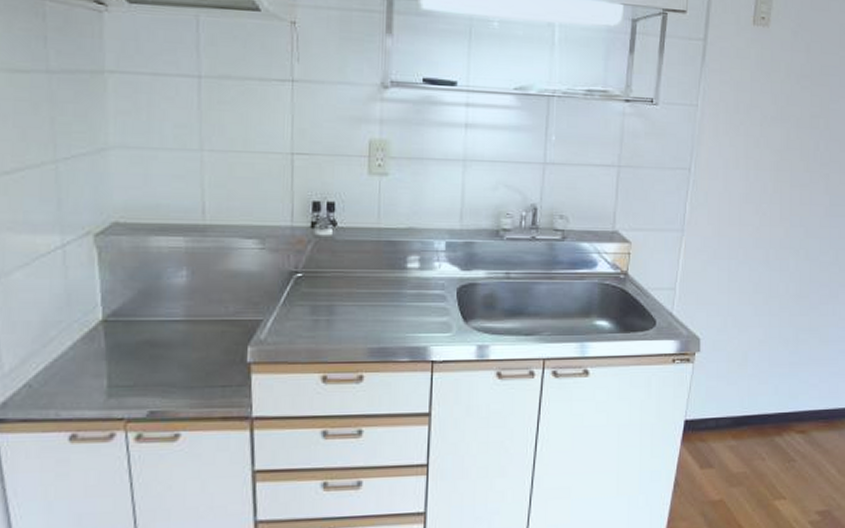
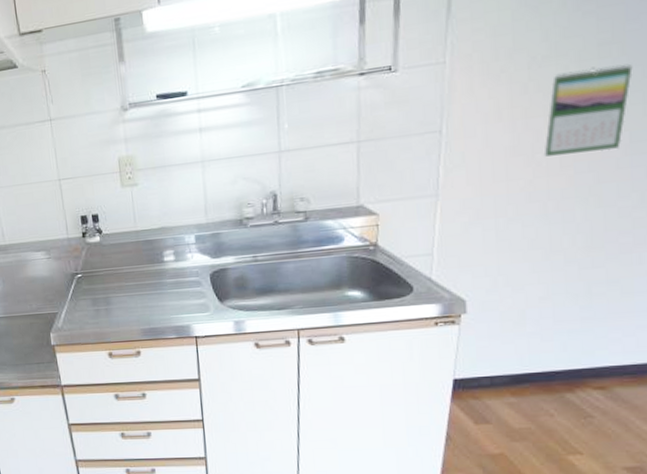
calendar: none [768,134,833,210] -> present [543,63,633,157]

